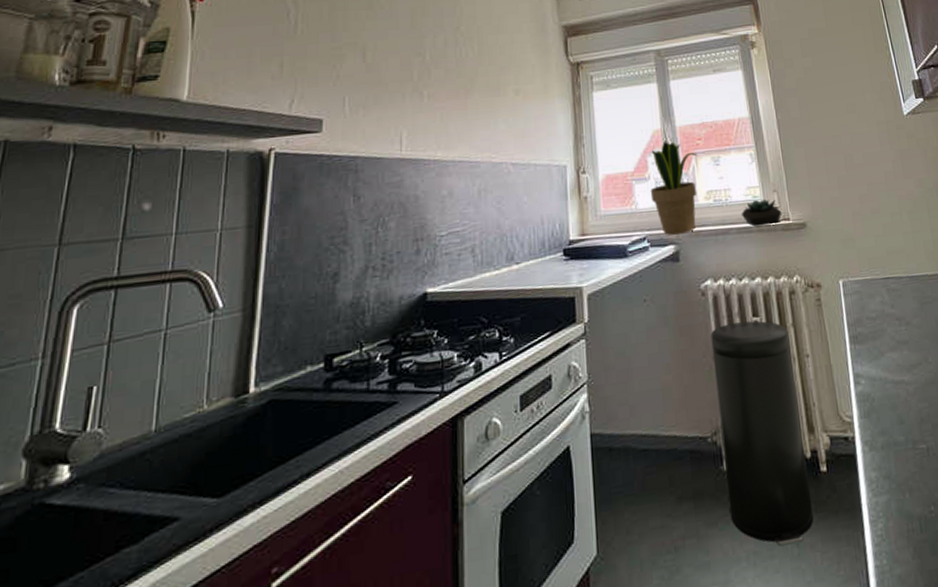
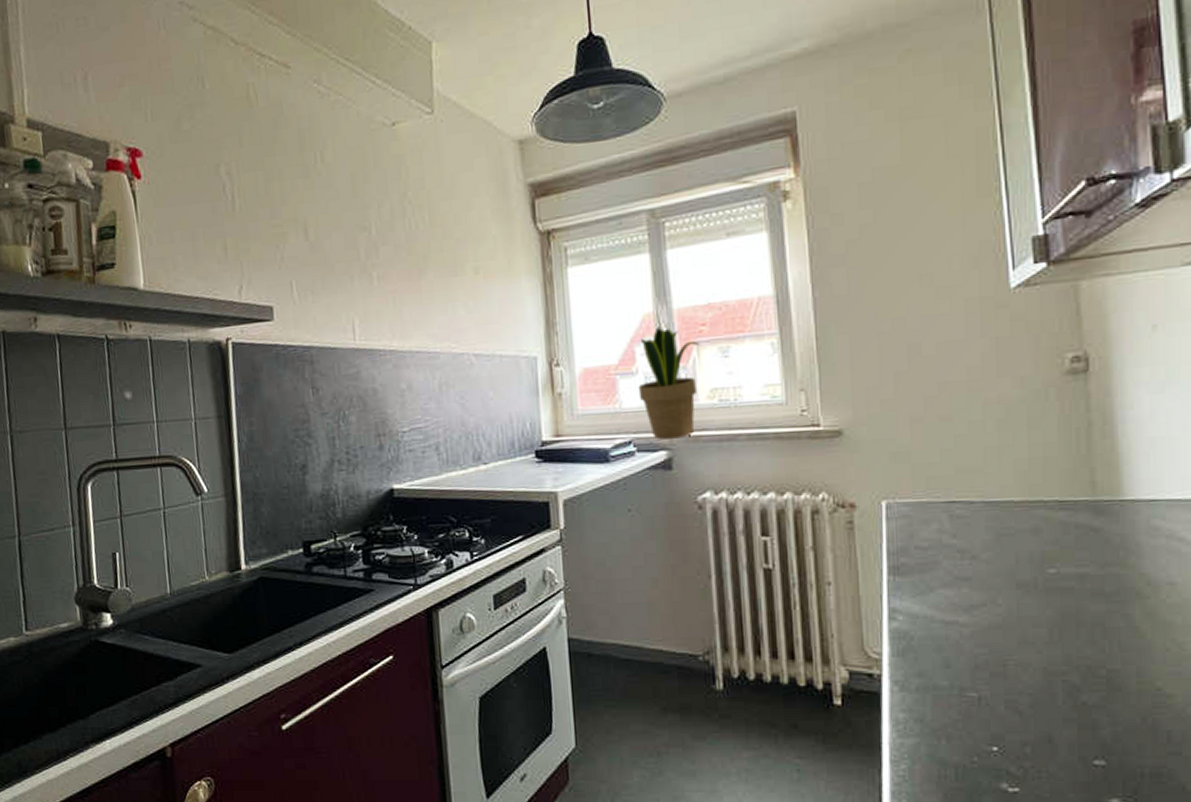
pedal bin: present [710,320,814,547] -> none [707,540,820,769]
succulent plant: present [741,199,782,228] -> none [753,400,810,434]

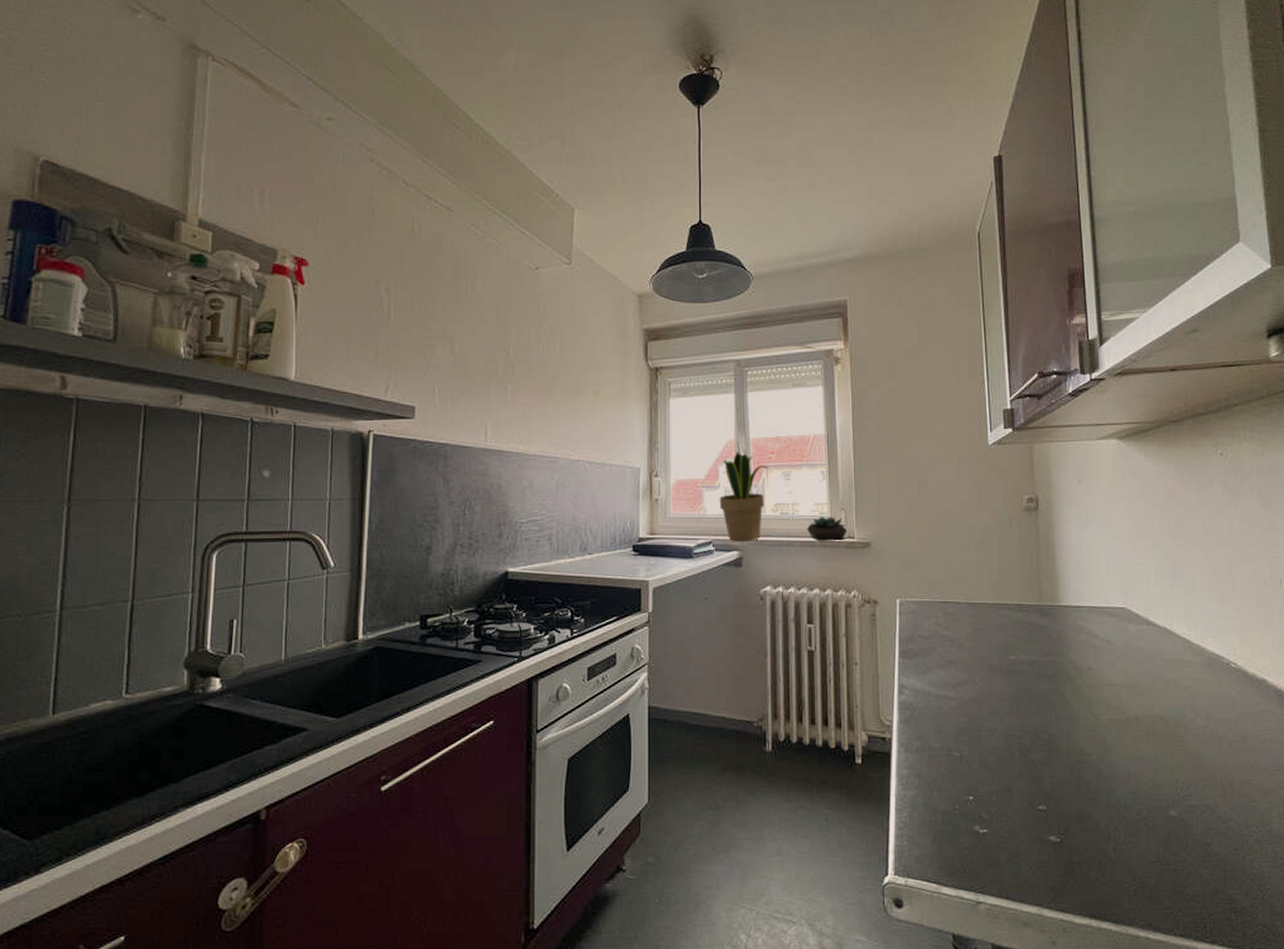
succulent plant: none [753,400,810,434] -> present [806,516,848,543]

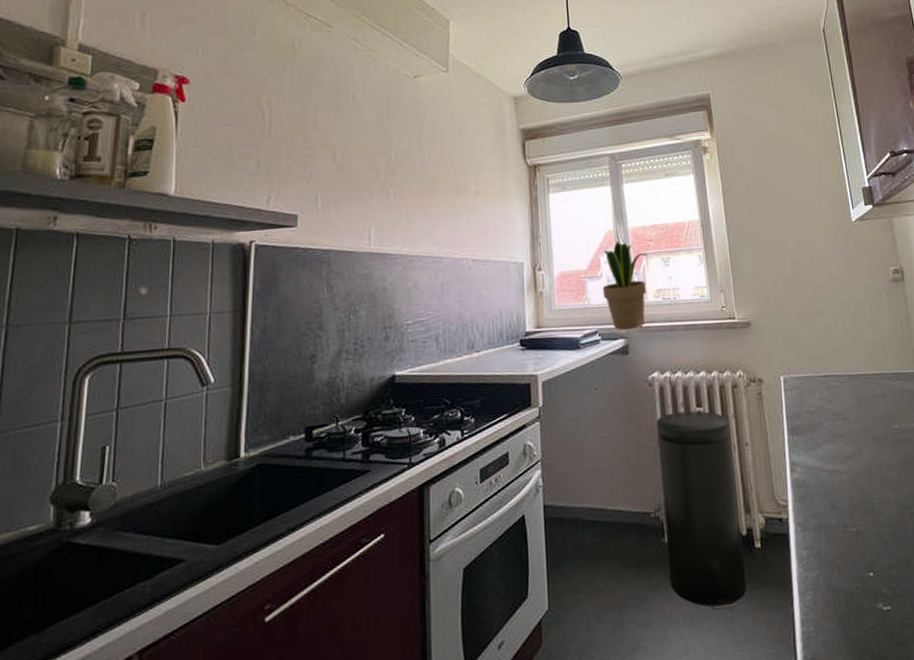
pedal bin: none [765,627,844,818] -> present [656,411,747,611]
succulent plant: present [806,516,848,543] -> none [688,298,728,325]

